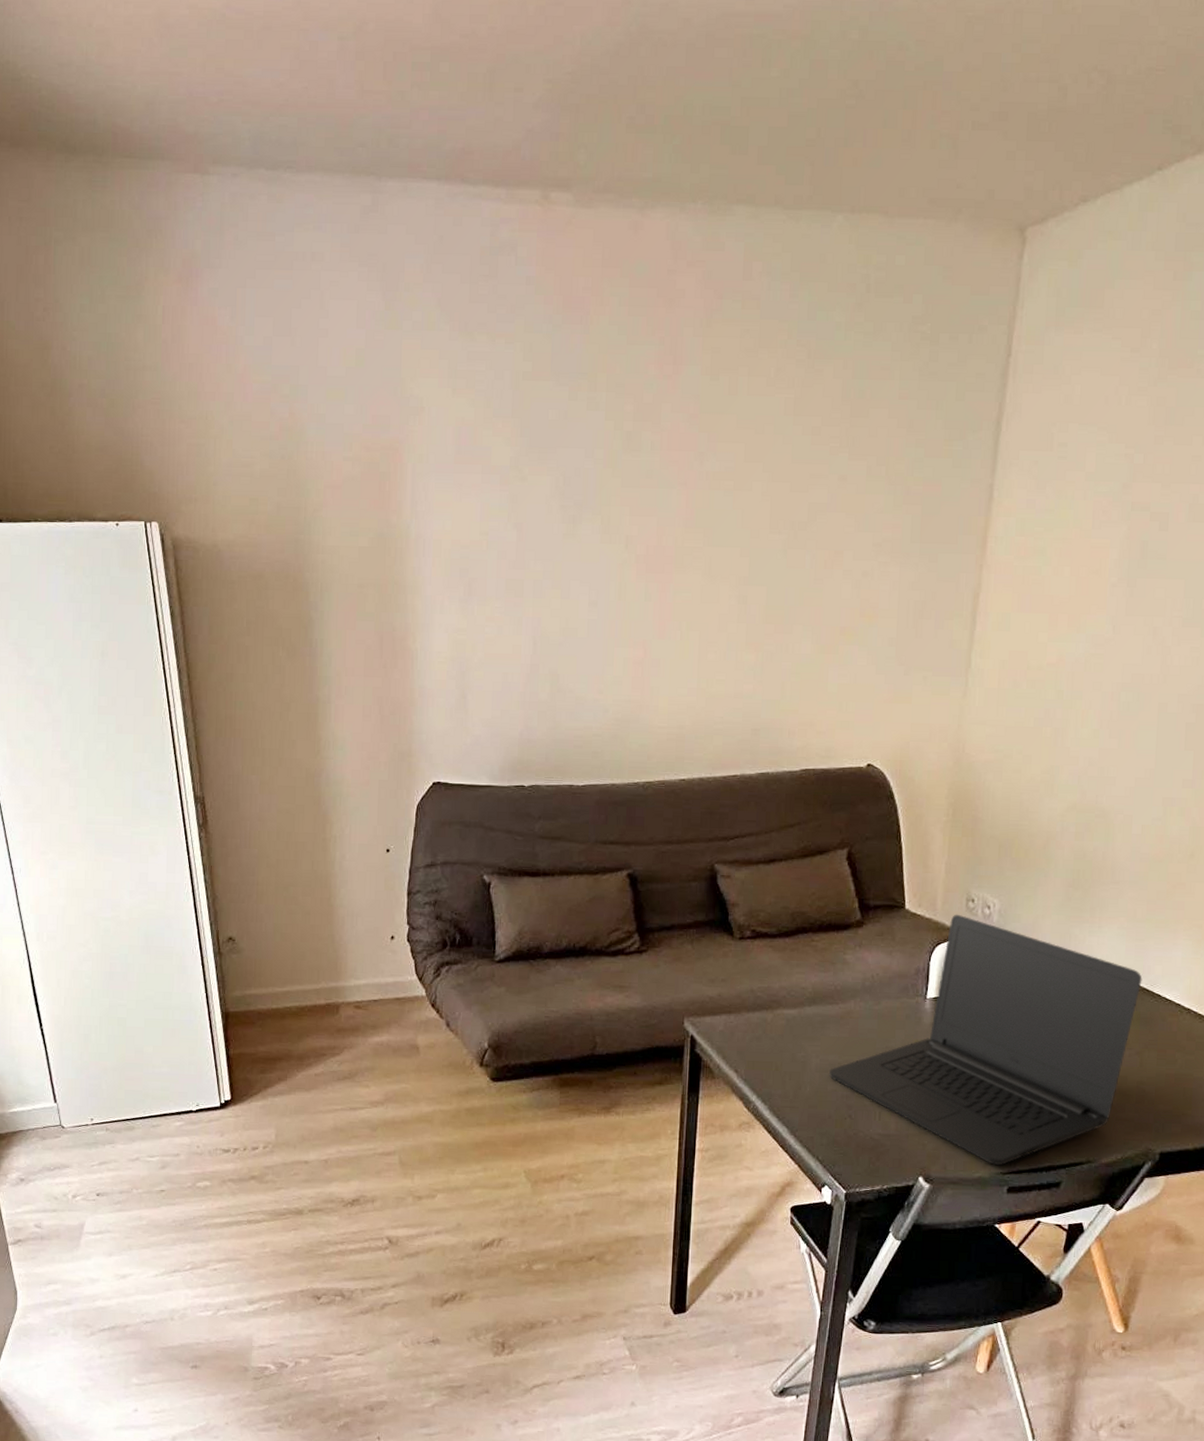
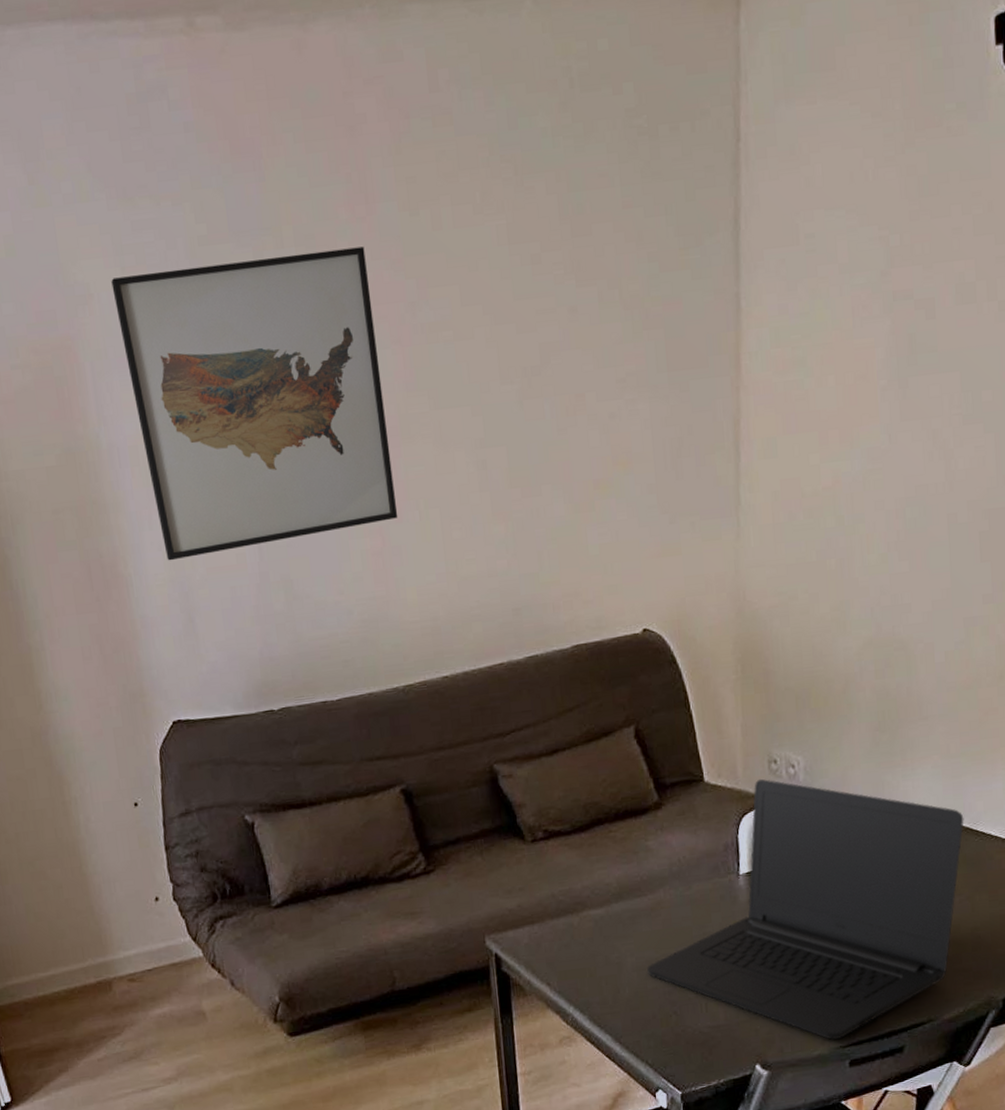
wall art: none [442,396,667,643] -> present [111,246,398,561]

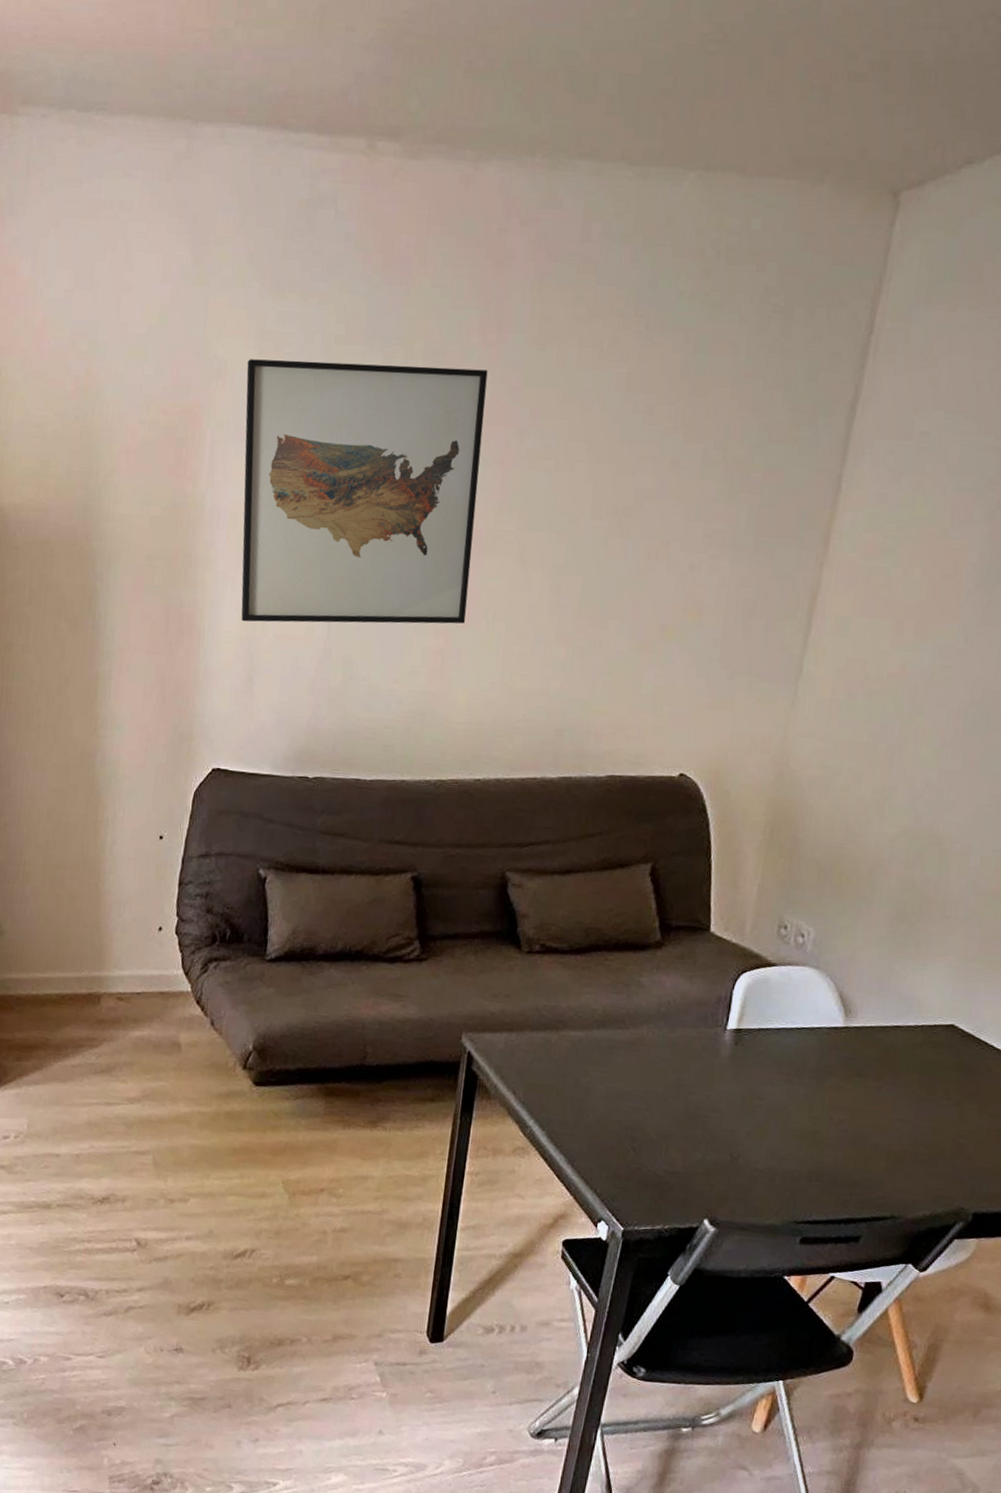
laptop: present [647,778,964,1040] -> none [614,941,969,1214]

